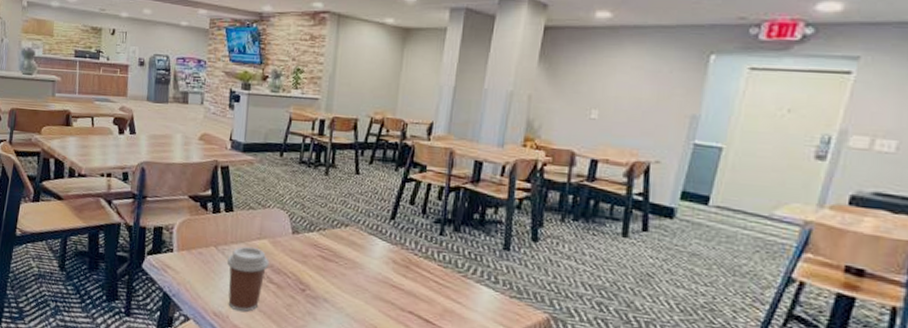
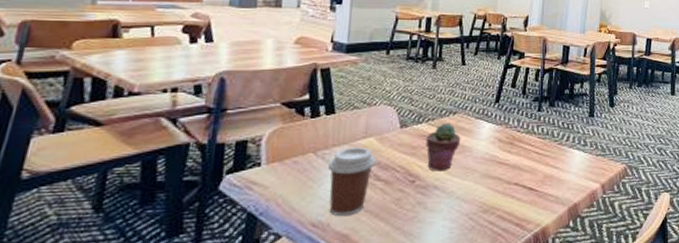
potted succulent: none [316,234,353,285] -> present [425,122,461,172]

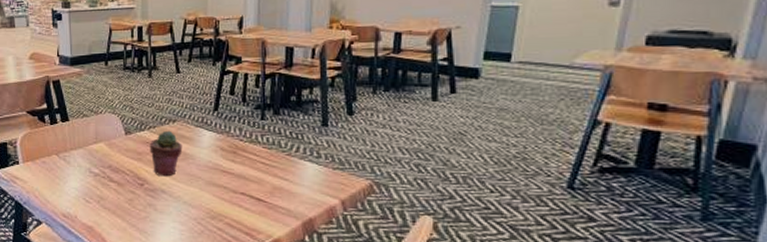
coffee cup: present [327,147,376,217] -> none [68,151,108,211]

